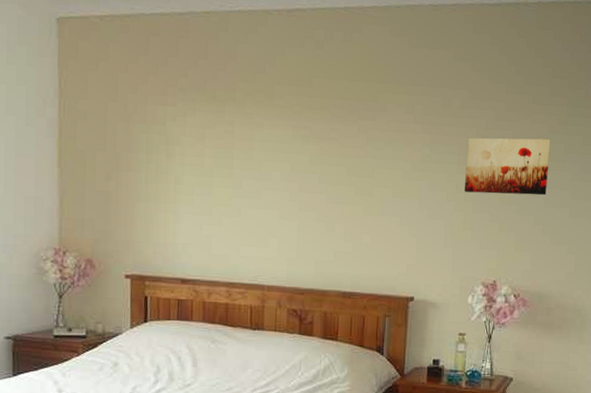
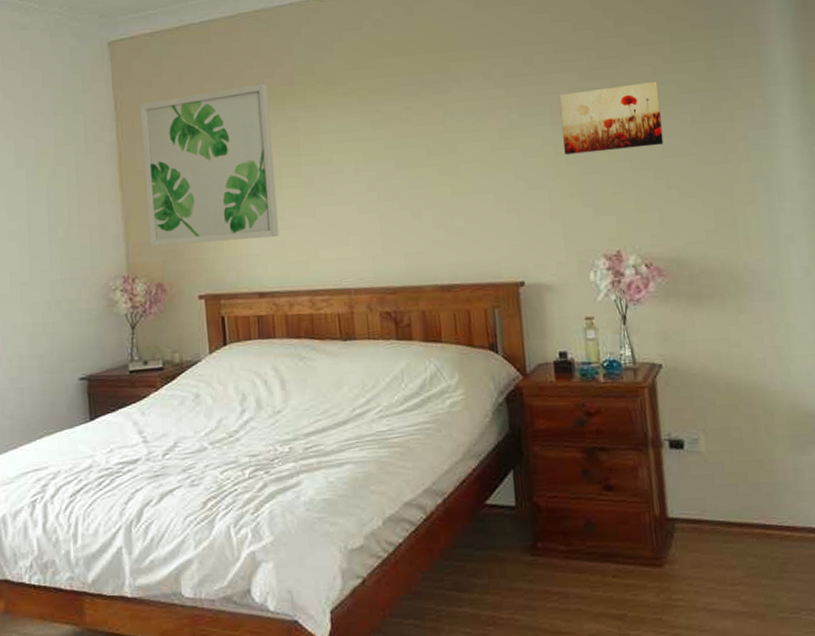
wall art: none [83,84,209,230] -> present [140,83,279,246]

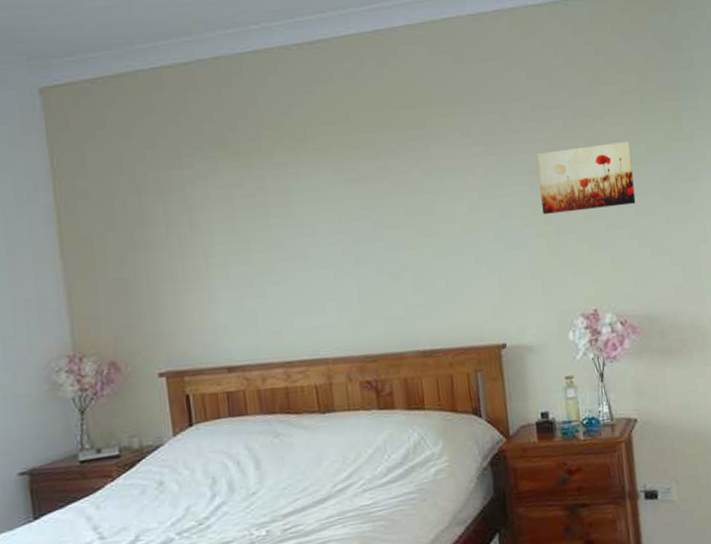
wall art: present [140,83,279,246] -> none [81,138,249,320]

